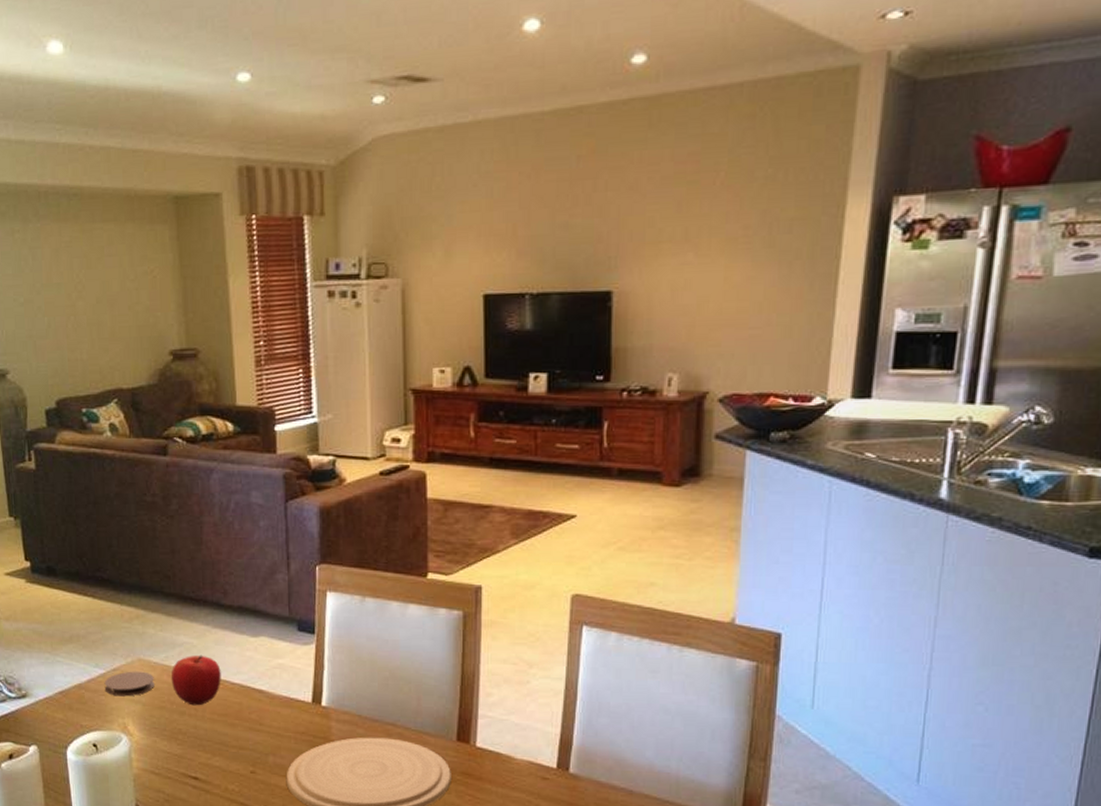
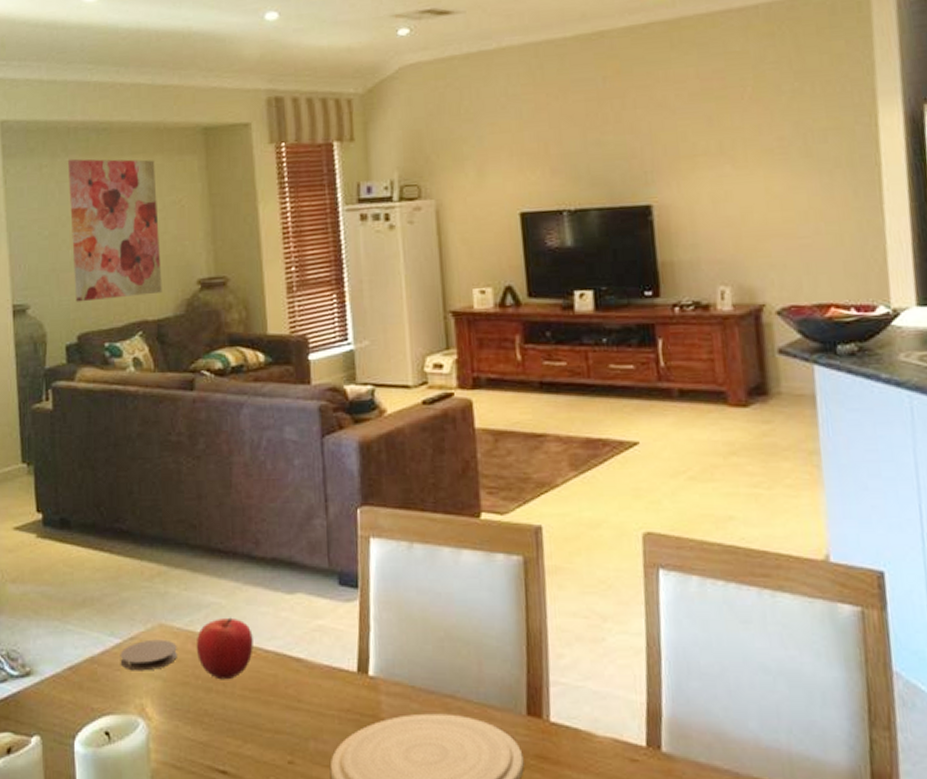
wall art: none [40,224,136,369] -> present [68,158,162,302]

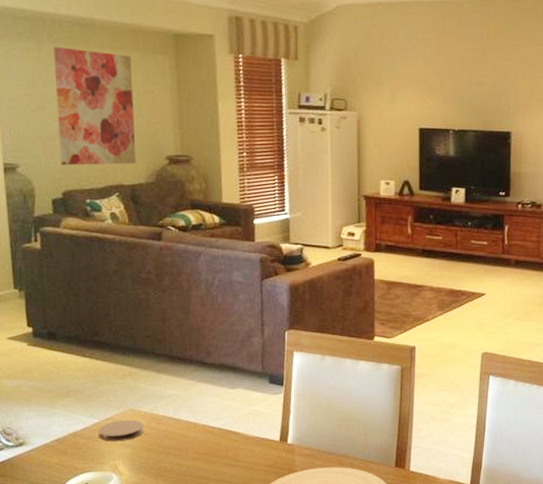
fruit: present [196,617,253,680] -> none [159,404,203,447]

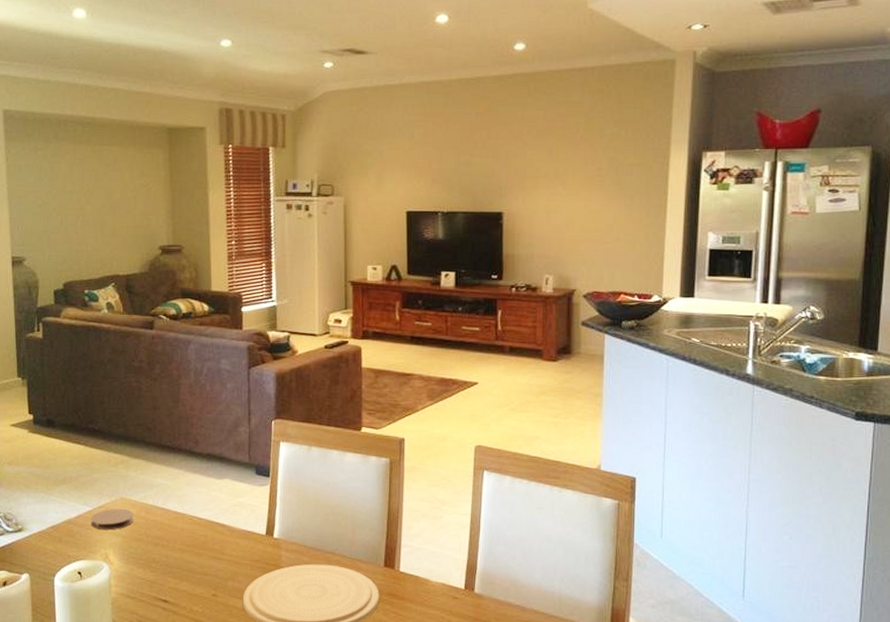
wall art: present [54,46,136,166] -> none [59,145,131,258]

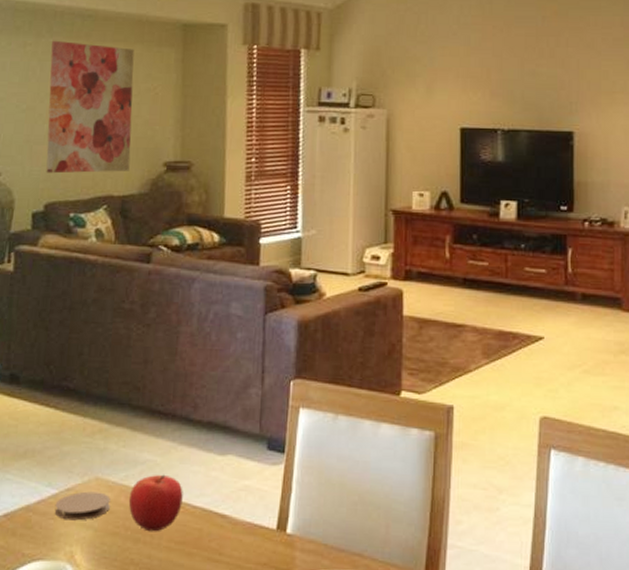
wall art: none [59,145,131,258] -> present [46,40,134,174]
fruit: none [148,494,191,538] -> present [128,474,183,532]

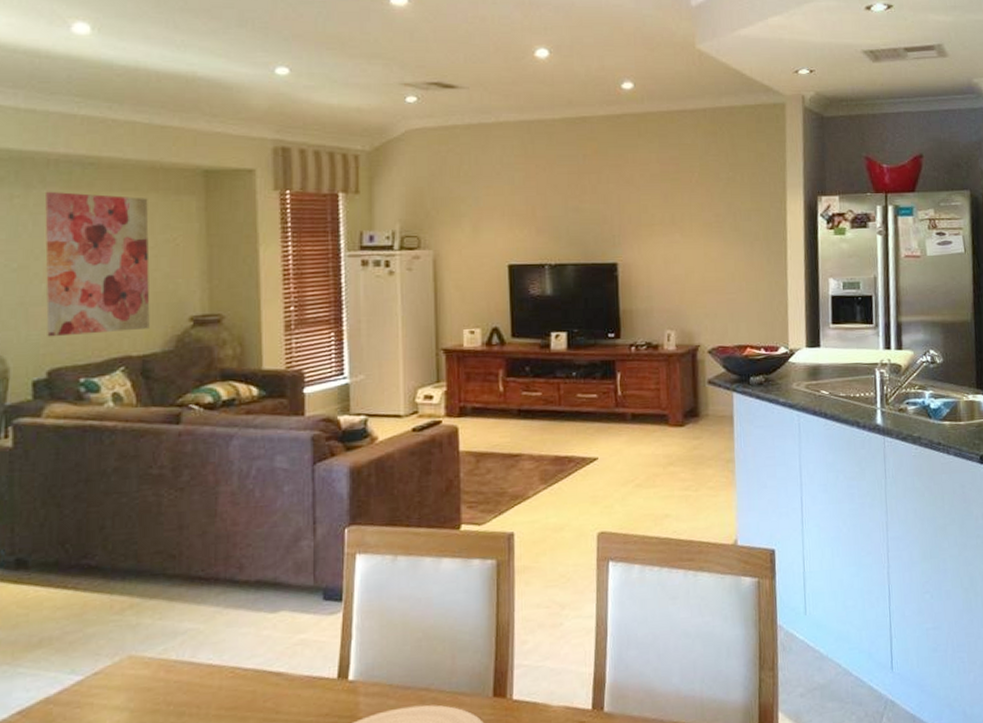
coaster: present [54,491,111,521] -> none [80,670,148,706]
fruit: present [128,474,183,532] -> none [169,641,232,703]

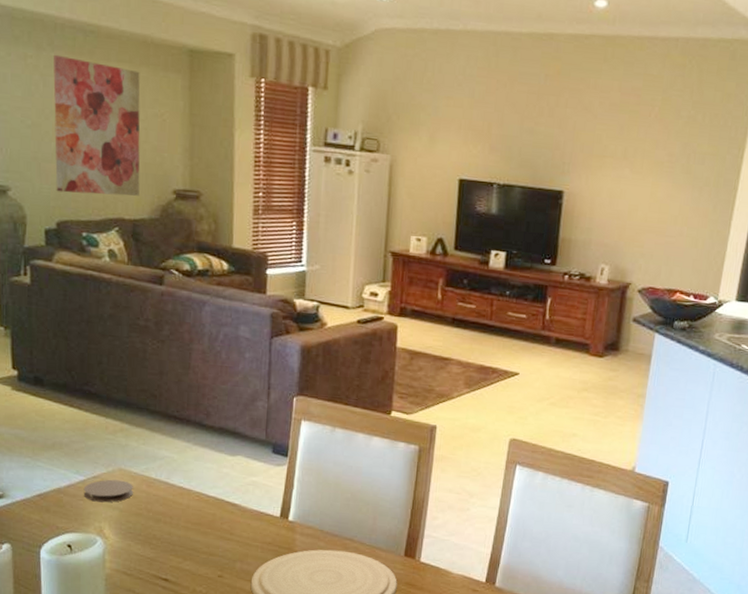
coaster: none [80,670,148,706] -> present [83,479,133,503]

